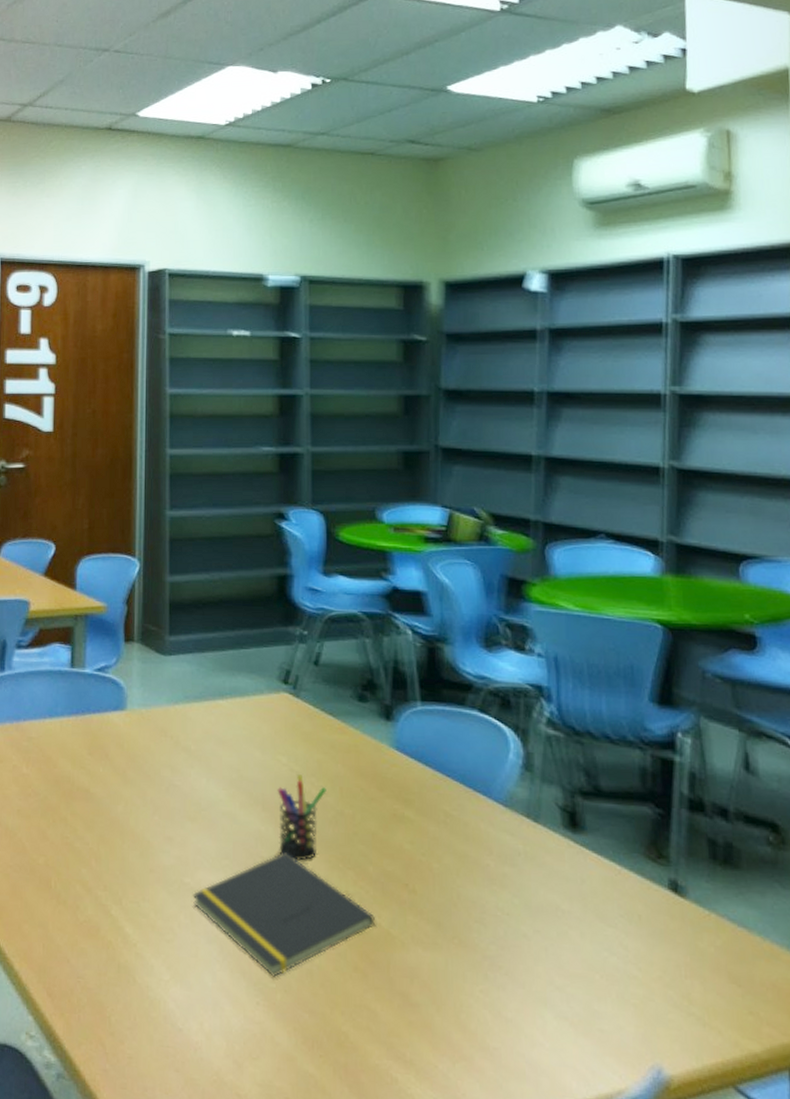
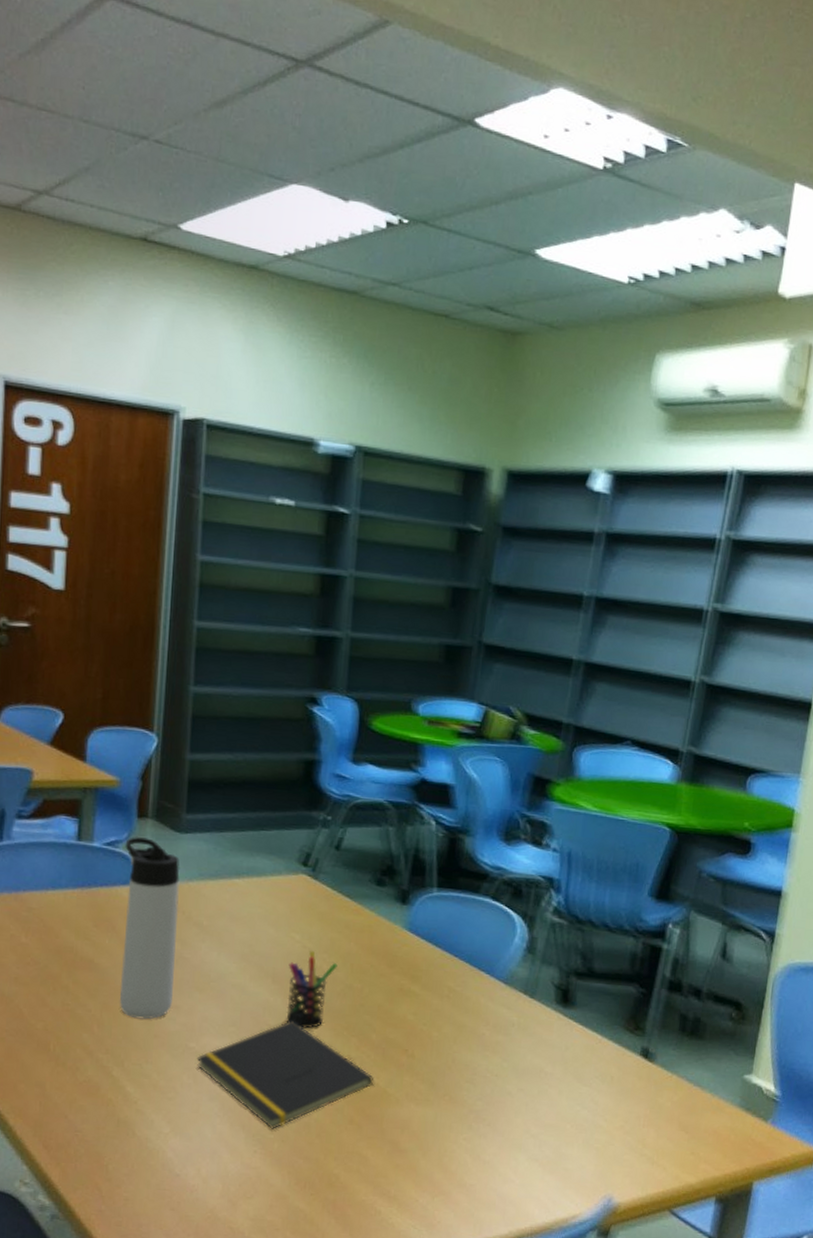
thermos bottle: none [114,660,167,853] -> present [119,836,180,1020]

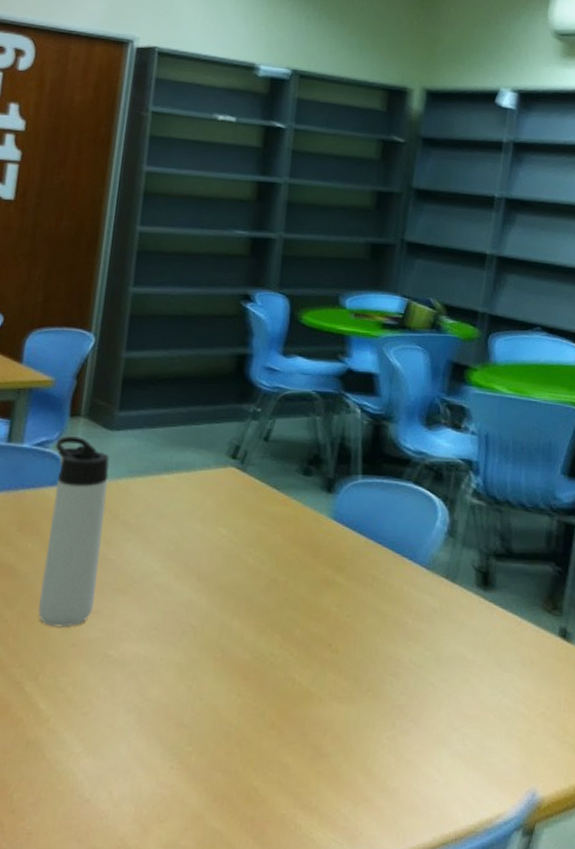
notepad: present [196,1021,373,1130] -> none [115,620,296,741]
pen holder: present [286,950,338,1029] -> none [209,544,263,628]

